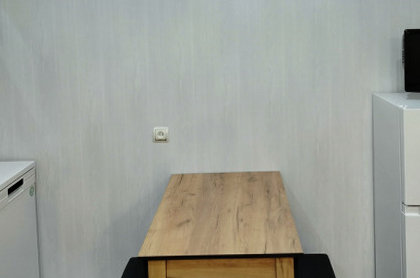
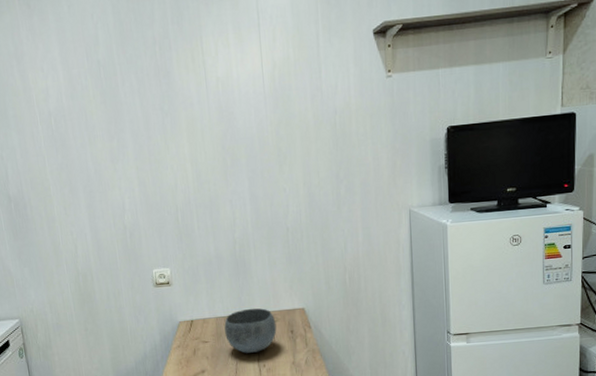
bowl: none [210,167,255,208] -> present [224,308,277,353]

